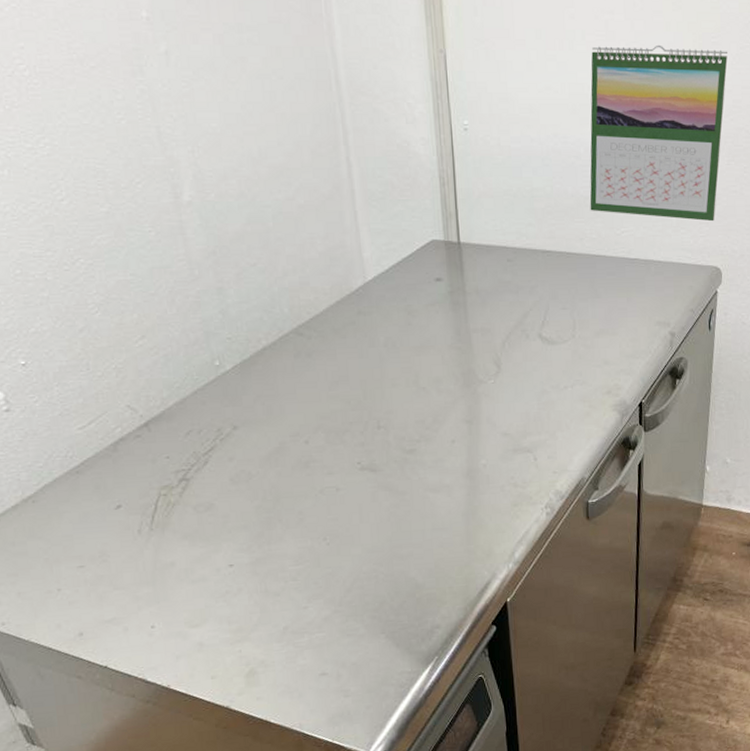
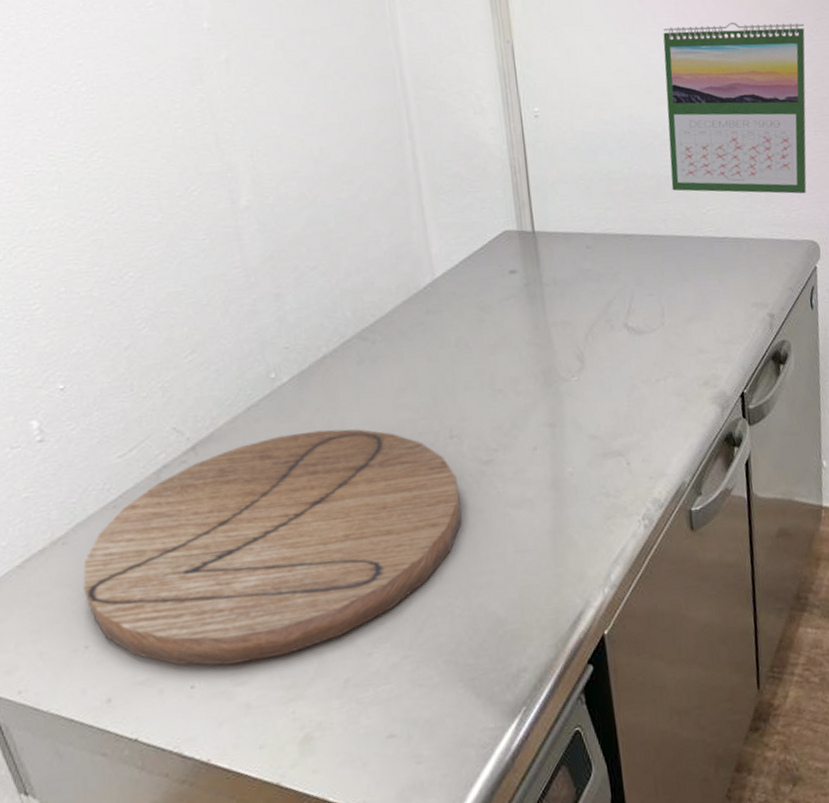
cutting board: none [52,414,387,611] -> present [83,429,462,666]

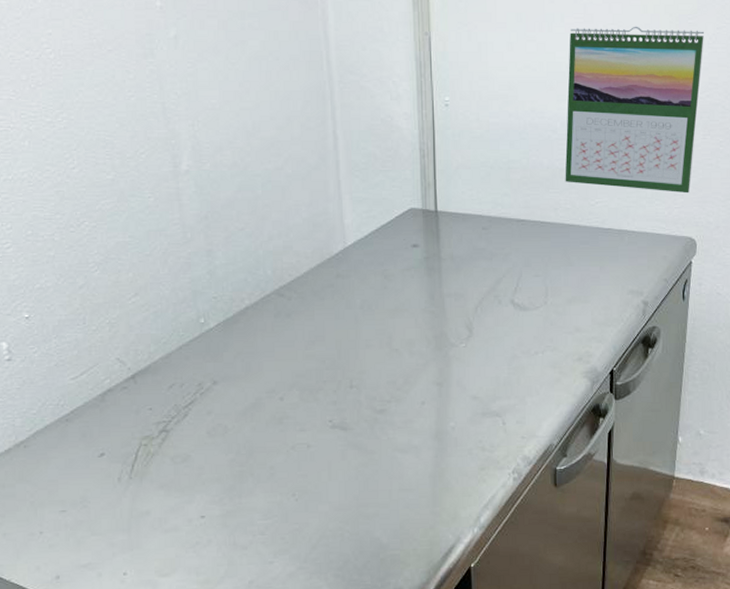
cutting board: present [83,429,462,666] -> none [40,371,355,559]

